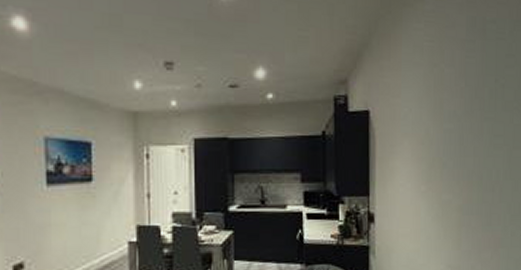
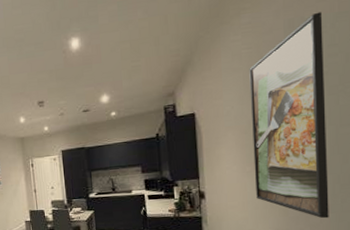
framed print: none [429,15,503,254] -> present [249,11,329,219]

